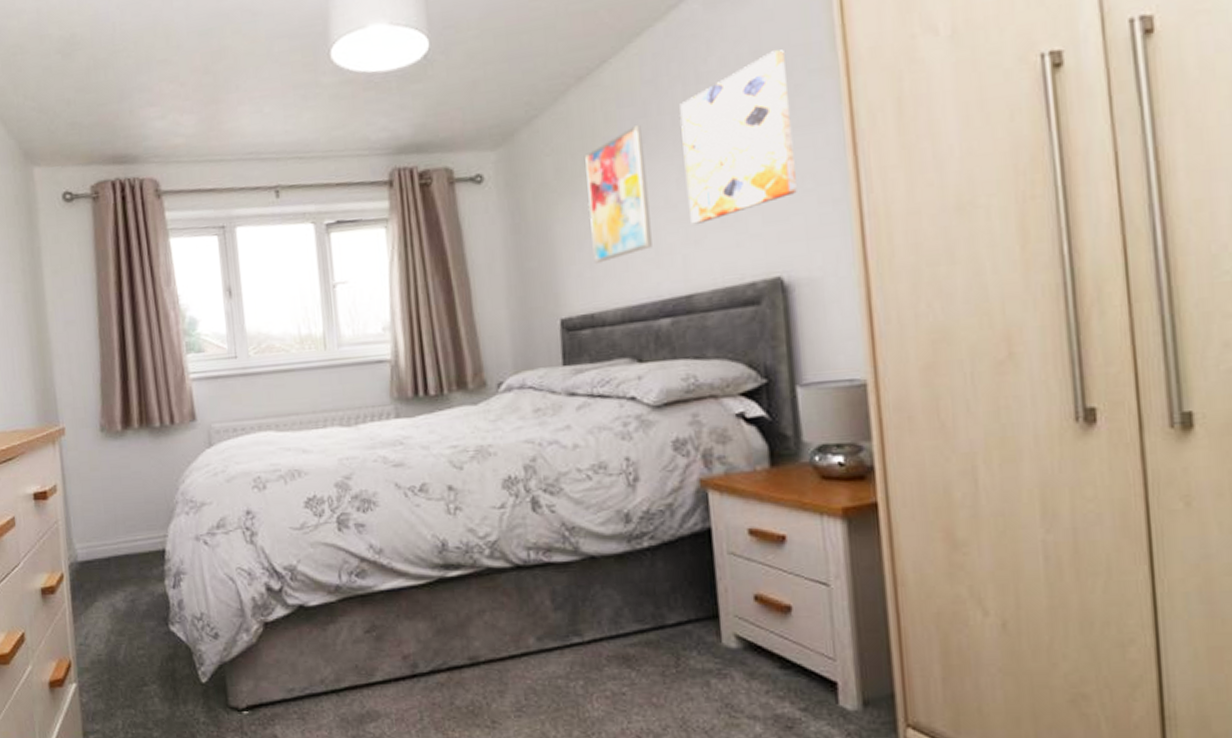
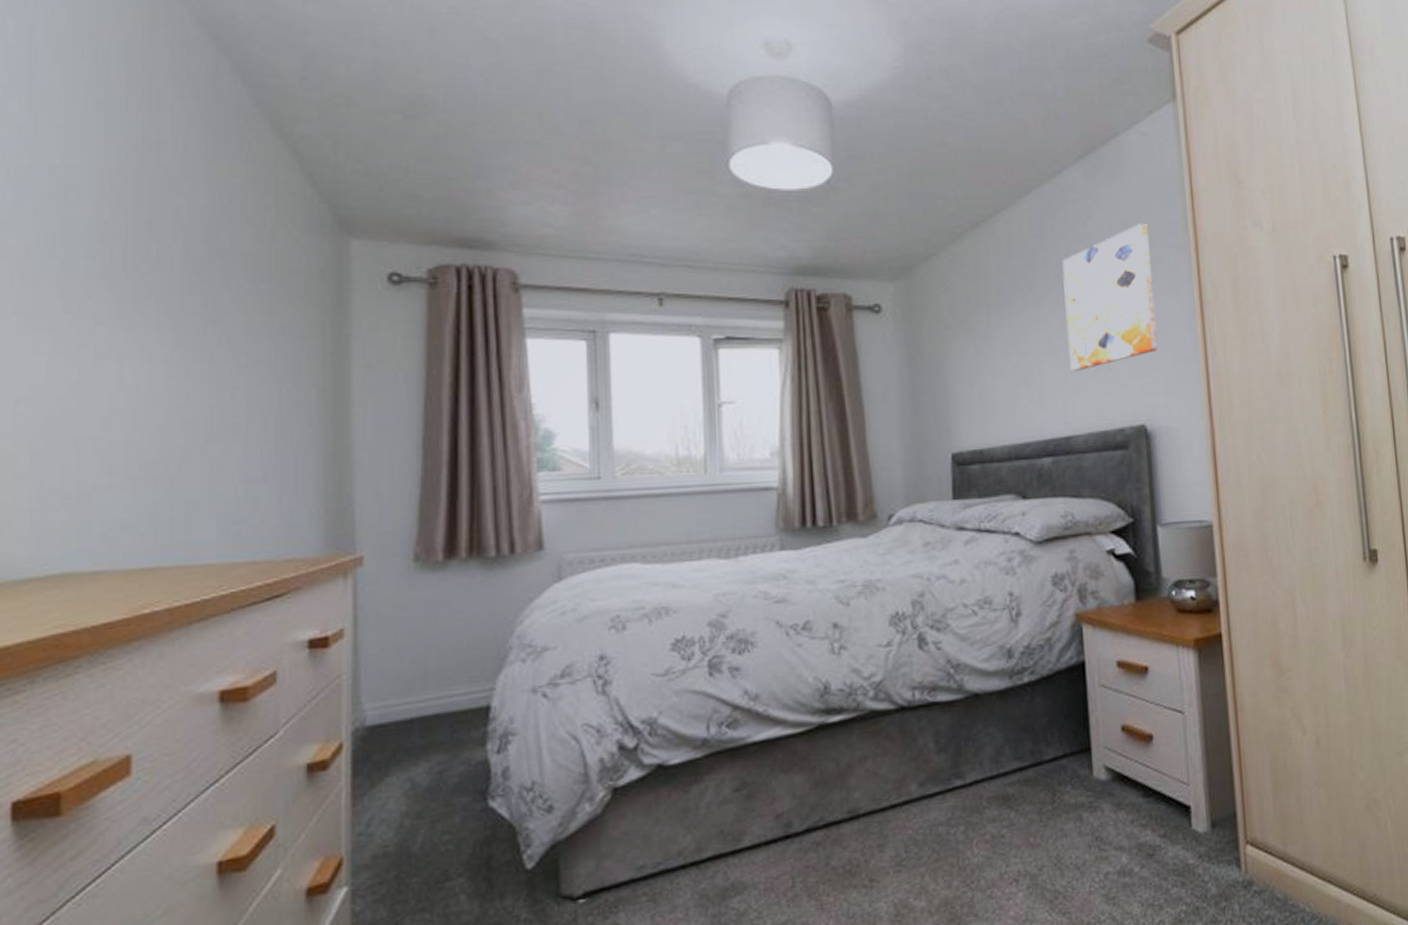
wall art: present [585,125,652,263] -> none [978,275,1037,401]

